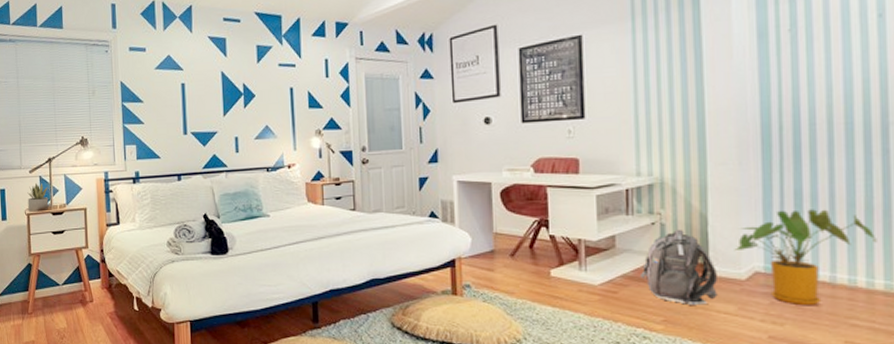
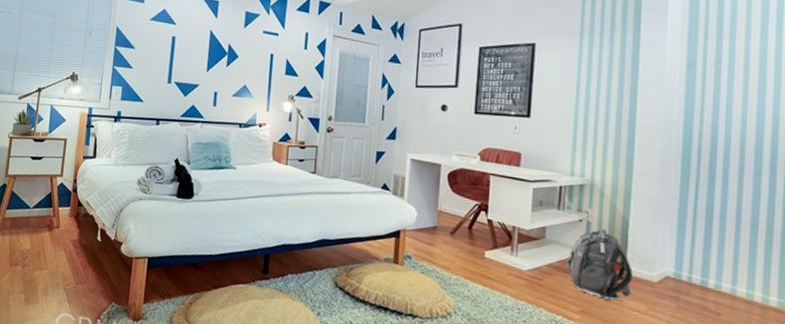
house plant: present [736,209,877,306] -> none [651,224,774,314]

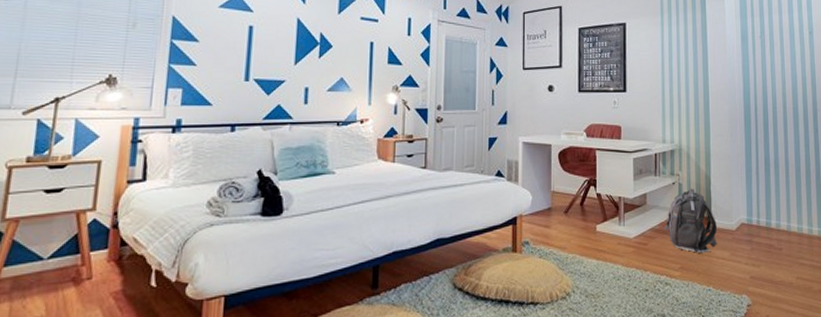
succulent plant: present [11,110,34,137] -> none [11,128,48,164]

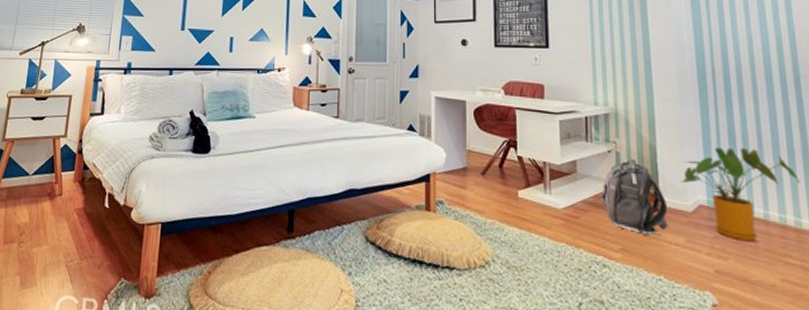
house plant: none [729,173,813,250] -> present [682,147,800,242]

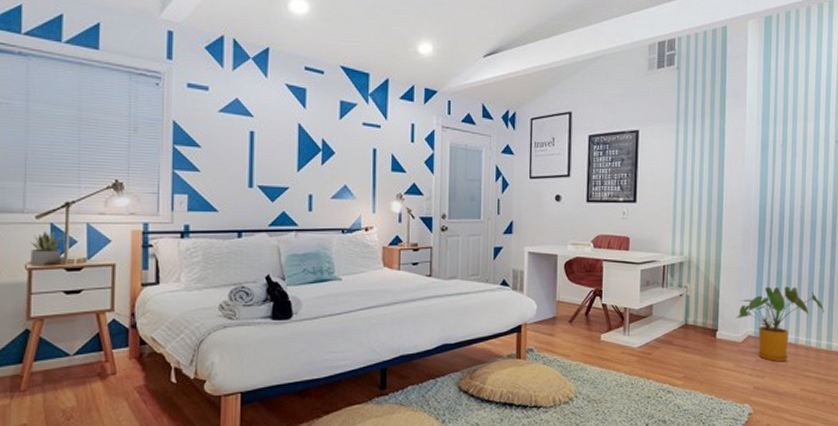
succulent plant: none [10,66,36,96] -> present [30,232,62,266]
backpack: present [598,158,668,235] -> none [668,300,723,363]

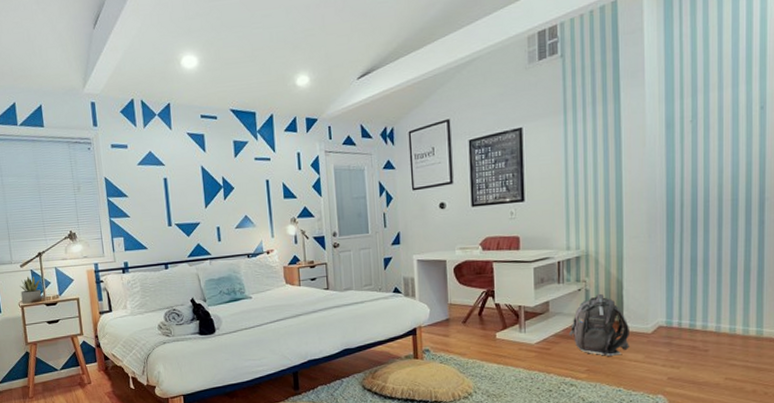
backpack: none [668,300,723,363] -> present [568,293,629,356]
house plant: present [737,286,825,362] -> none [644,272,752,352]

